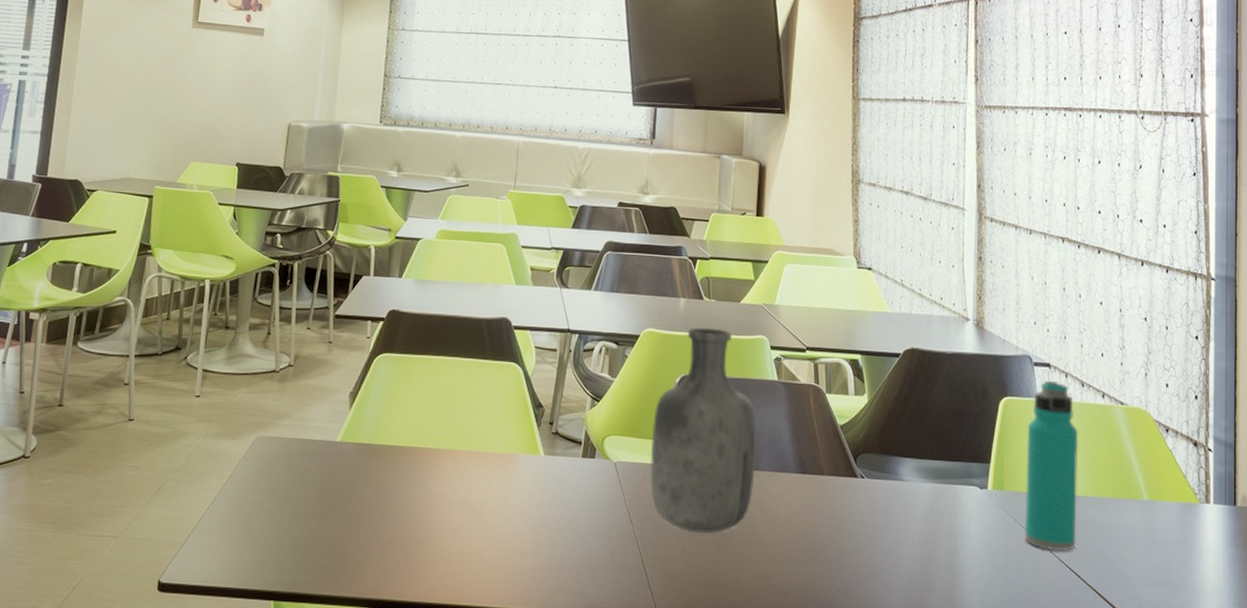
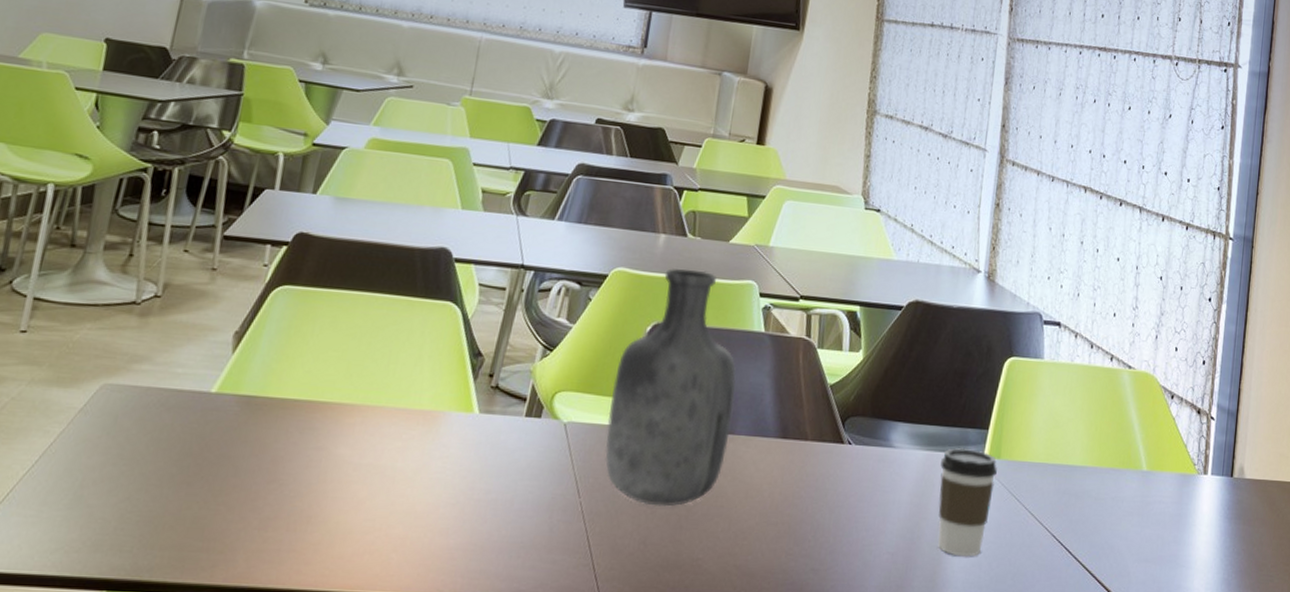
coffee cup: none [948,480,1001,580] -> present [938,447,997,557]
water bottle: present [1024,381,1079,551] -> none [1017,341,1083,525]

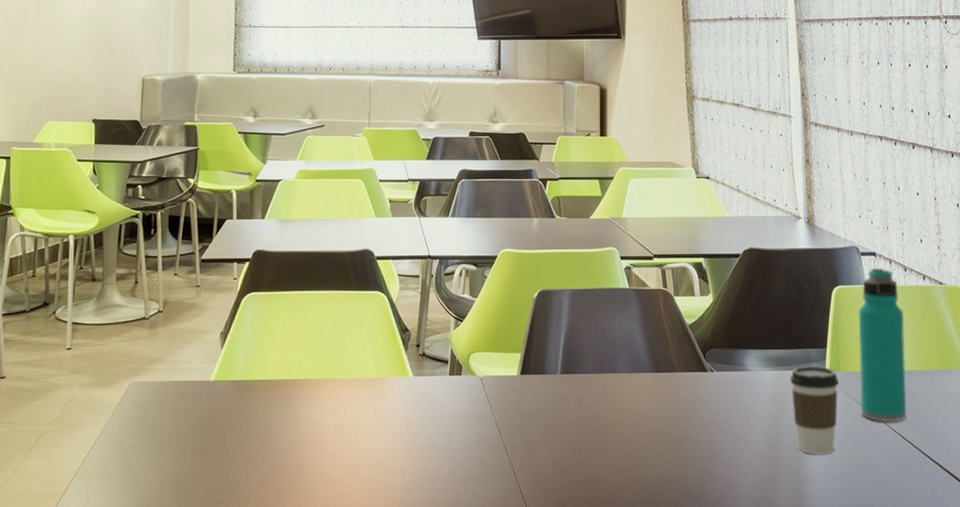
vase: present [604,268,736,507] -> none [514,243,613,437]
water bottle: none [1017,341,1083,525] -> present [858,267,907,422]

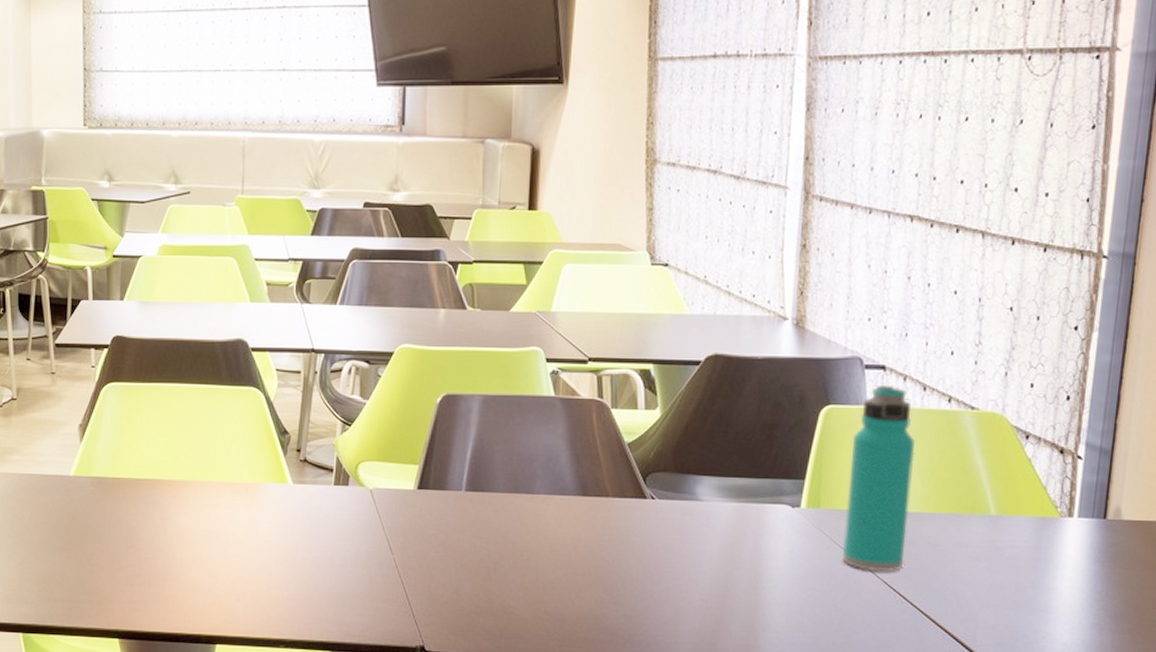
coffee cup: present [790,365,839,455] -> none [753,498,817,603]

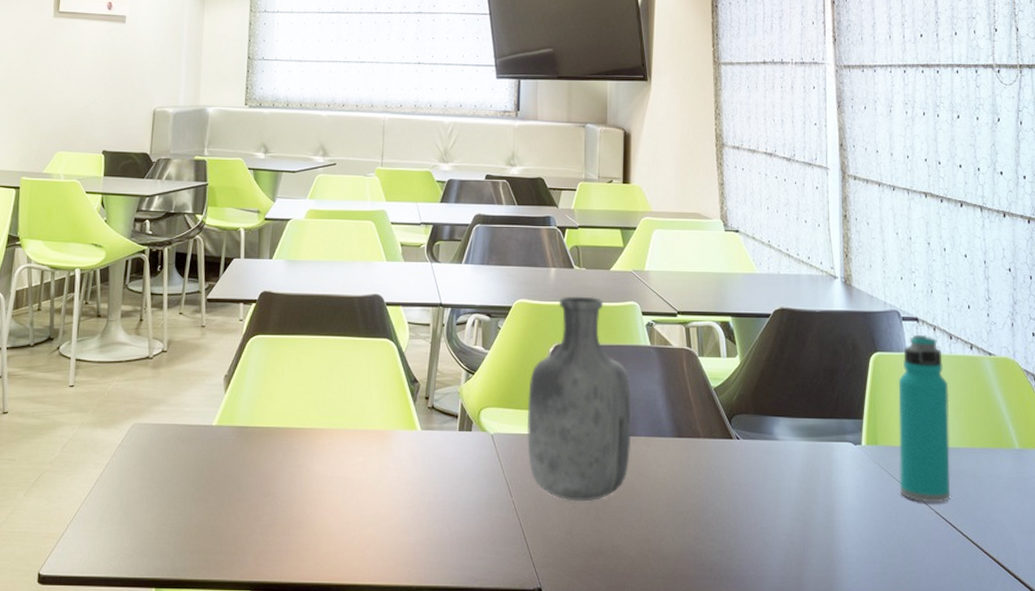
vase: none [409,340,531,561] -> present [526,296,632,502]

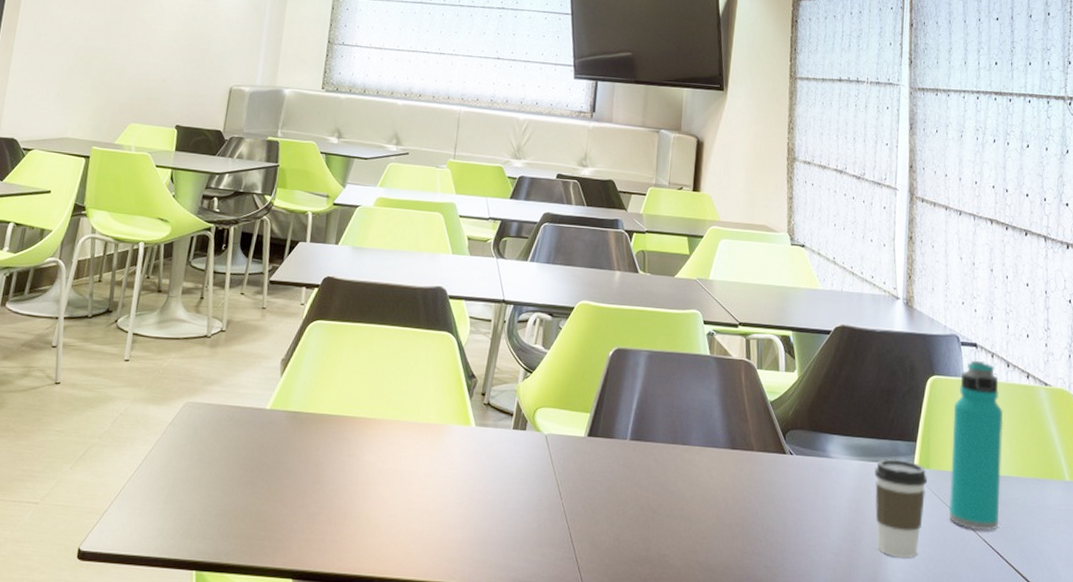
vase: present [526,296,632,502] -> none [580,301,688,509]
coffee cup: none [823,436,876,535] -> present [875,458,927,559]

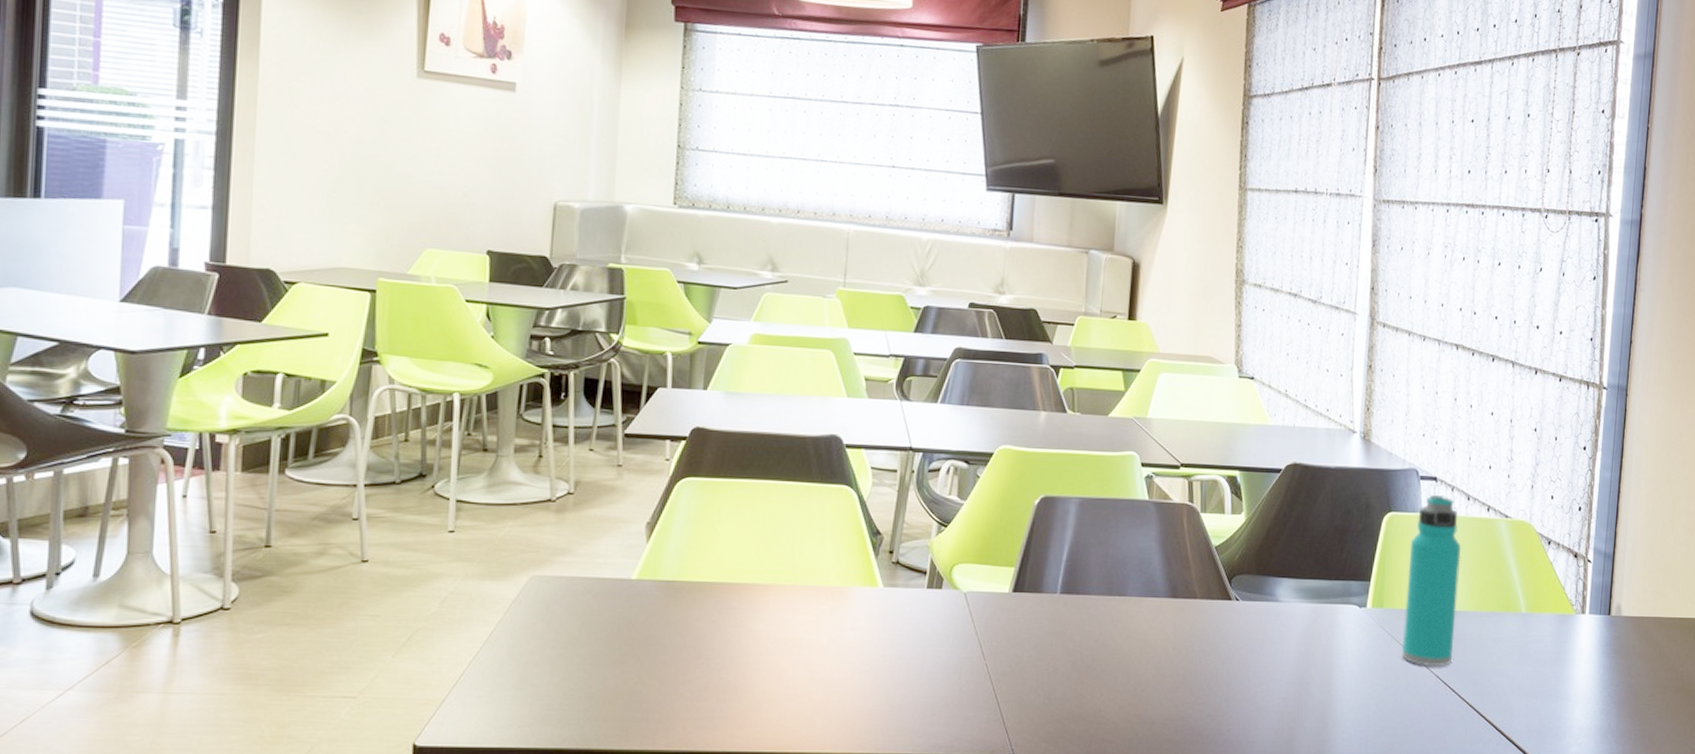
coffee cup: present [875,458,927,559] -> none [1325,599,1380,699]

